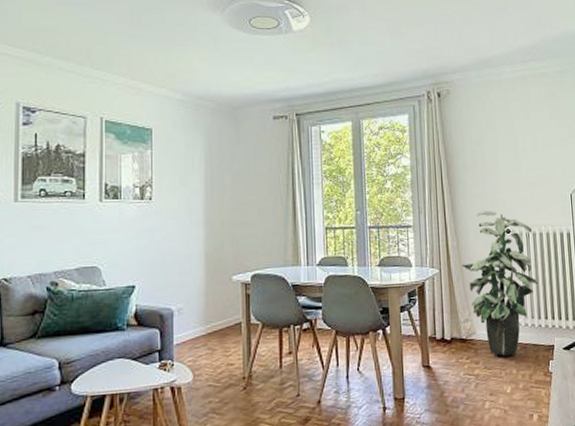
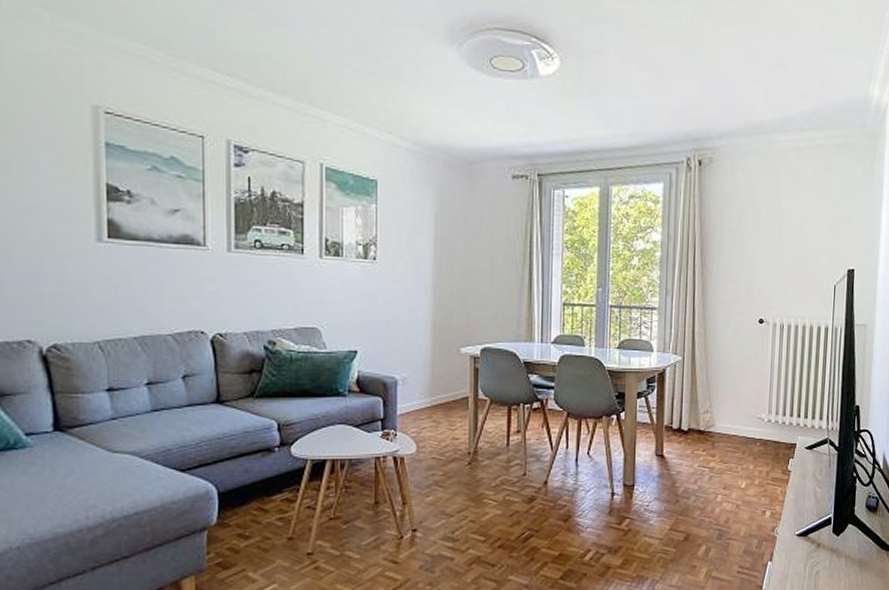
indoor plant: present [462,211,538,356] -> none [707,297,788,451]

